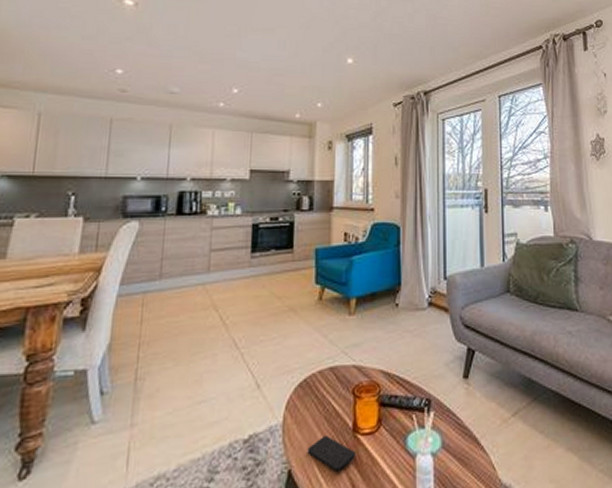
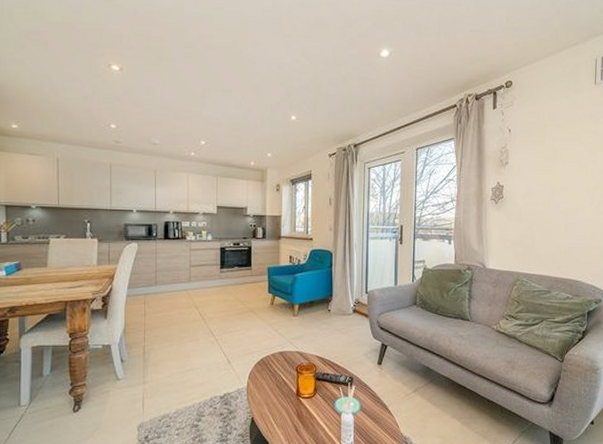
smartphone: present [307,435,357,471] -> none [264,396,299,420]

